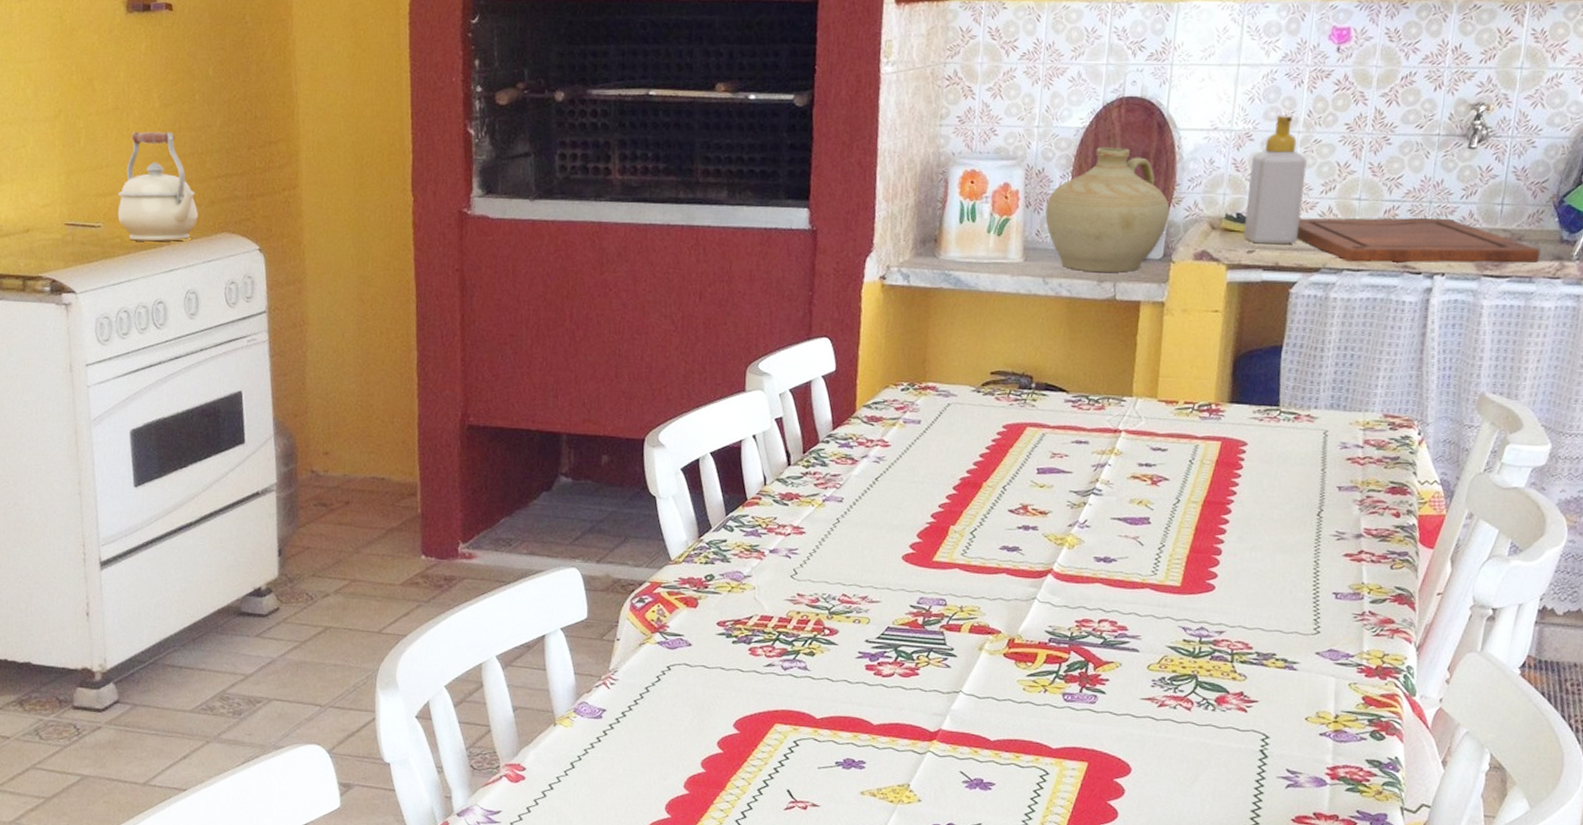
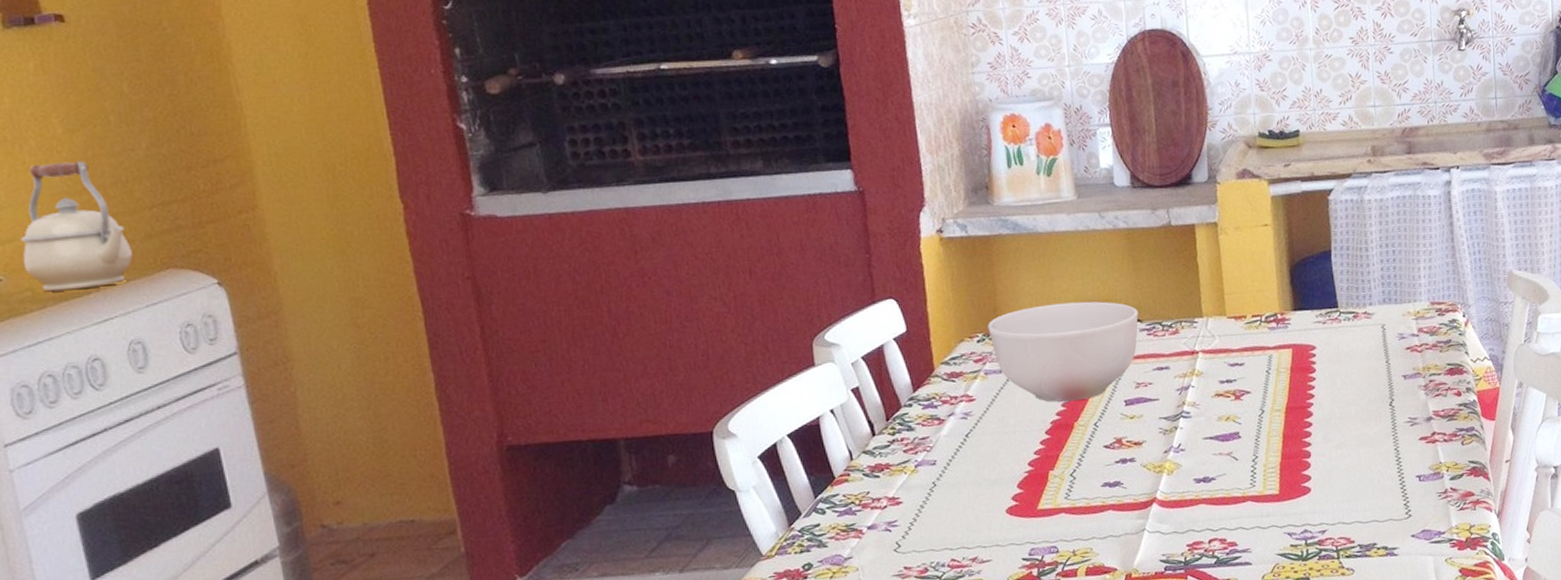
bowl: none [913,363,1066,462] -> present [987,301,1139,402]
ceramic jug: present [1045,147,1170,273] -> none [1089,79,1208,202]
soap bottle: present [1244,114,1307,245] -> none [1273,34,1327,157]
cutting board: present [1296,217,1540,264] -> none [1324,115,1535,165]

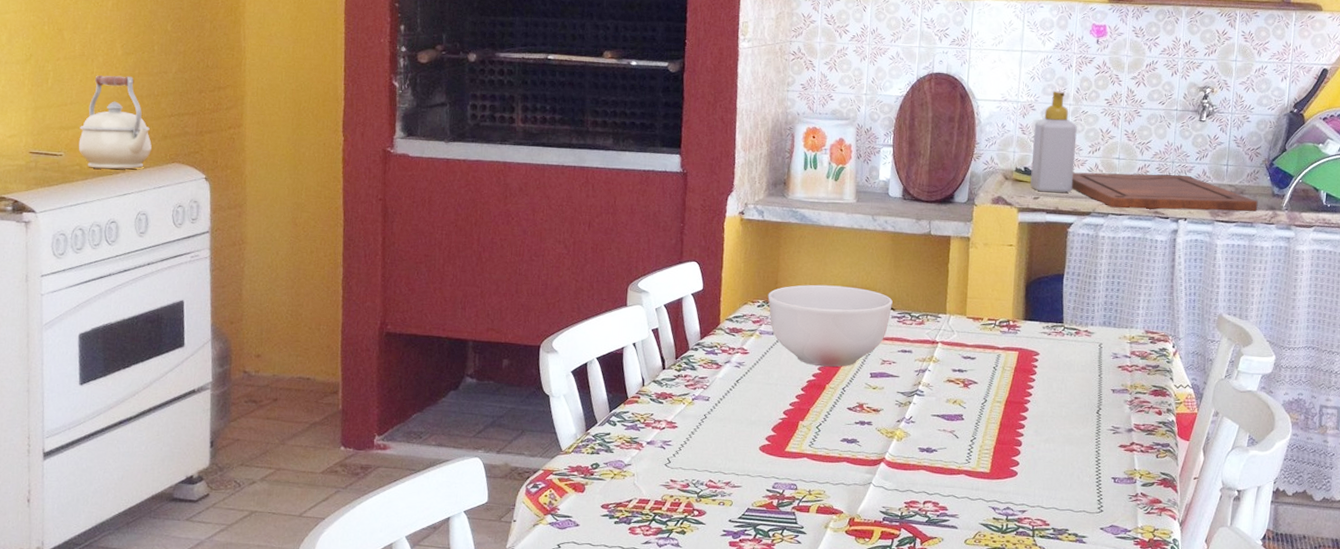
soap bottle: none [1273,34,1327,157] -> present [1030,90,1077,193]
cutting board: none [1324,115,1535,165] -> present [1071,172,1258,212]

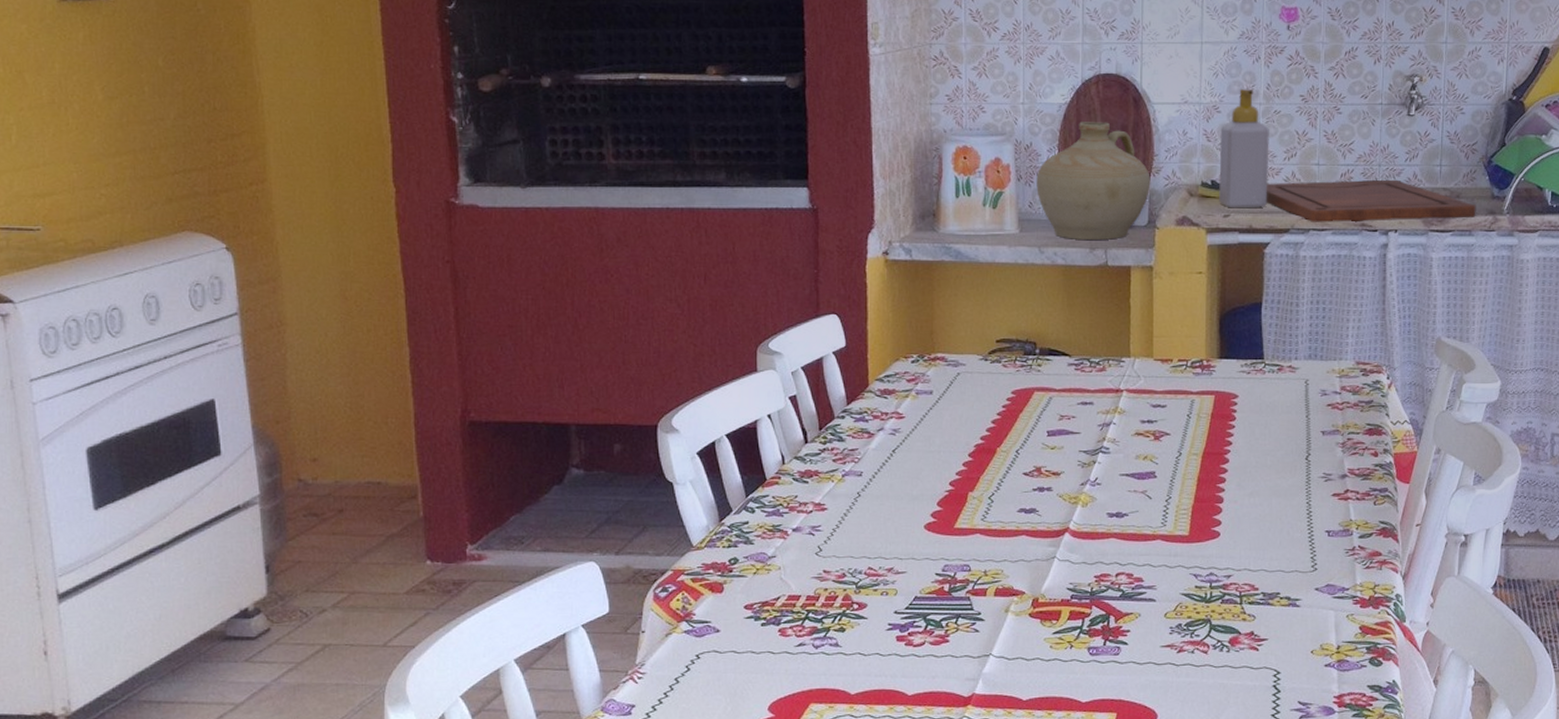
kettle: present [78,75,152,170] -> none [59,126,154,244]
bowl: present [767,284,893,367] -> none [922,332,1068,428]
ceramic jug: none [873,112,972,213] -> present [1036,122,1151,241]

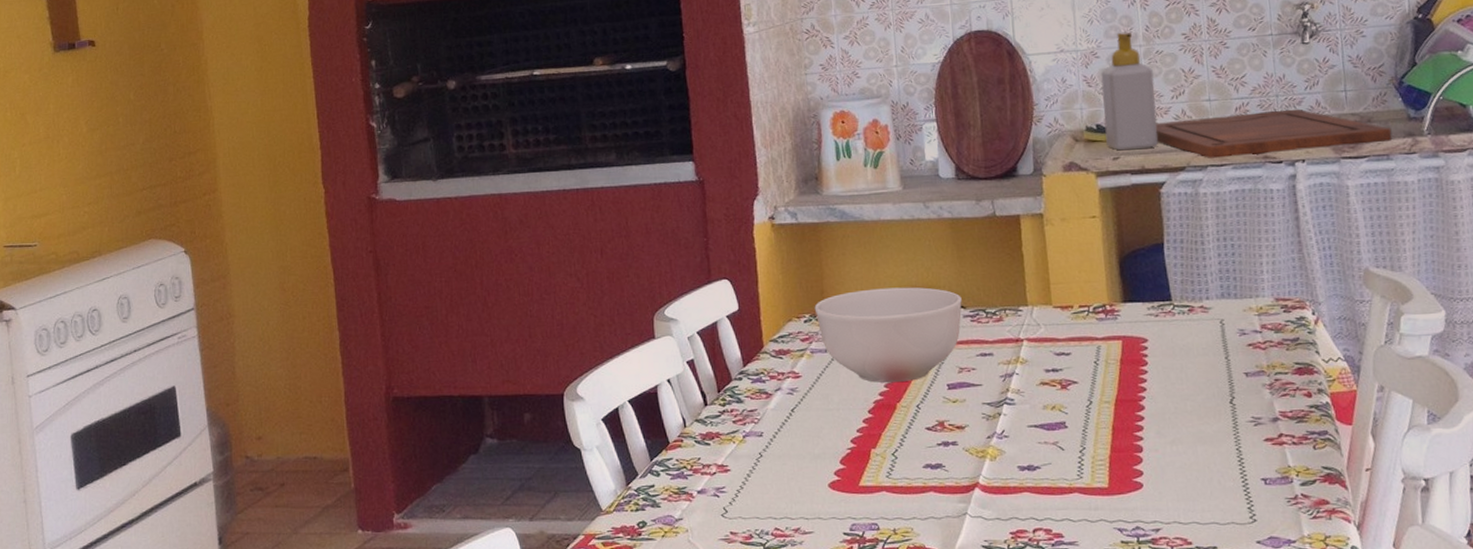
bowl: none [922,332,1068,428] -> present [814,287,962,383]
ceramic jug: present [1036,122,1151,241] -> none [915,77,1033,193]

